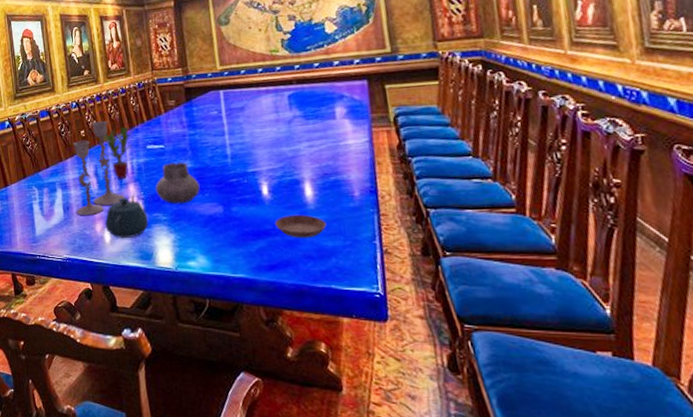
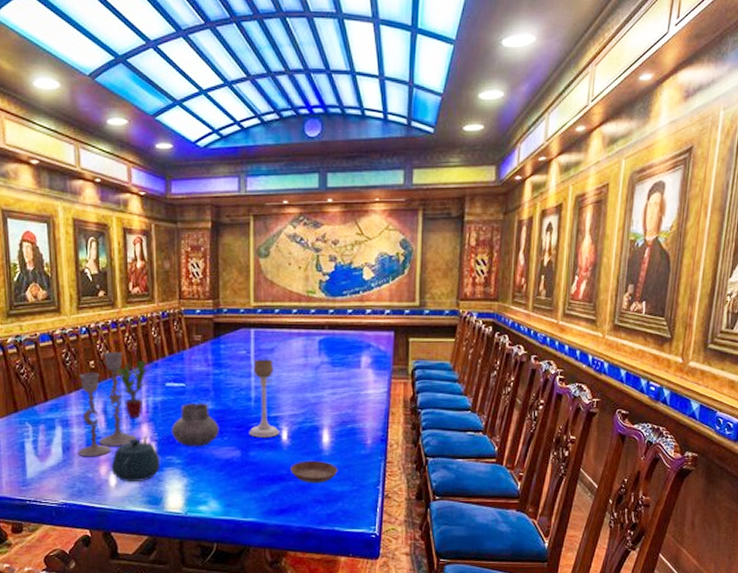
candle holder: none [226,117,260,193] -> present [249,359,280,438]

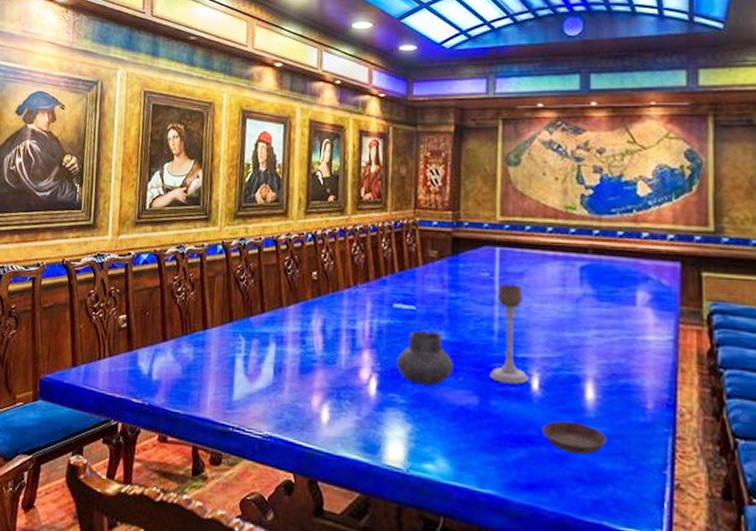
candlestick: present [79,352,137,458] -> none [291,263,356,384]
potted plant: present [99,360,159,418] -> none [323,271,387,342]
teapot: present [111,435,161,483] -> none [324,364,382,421]

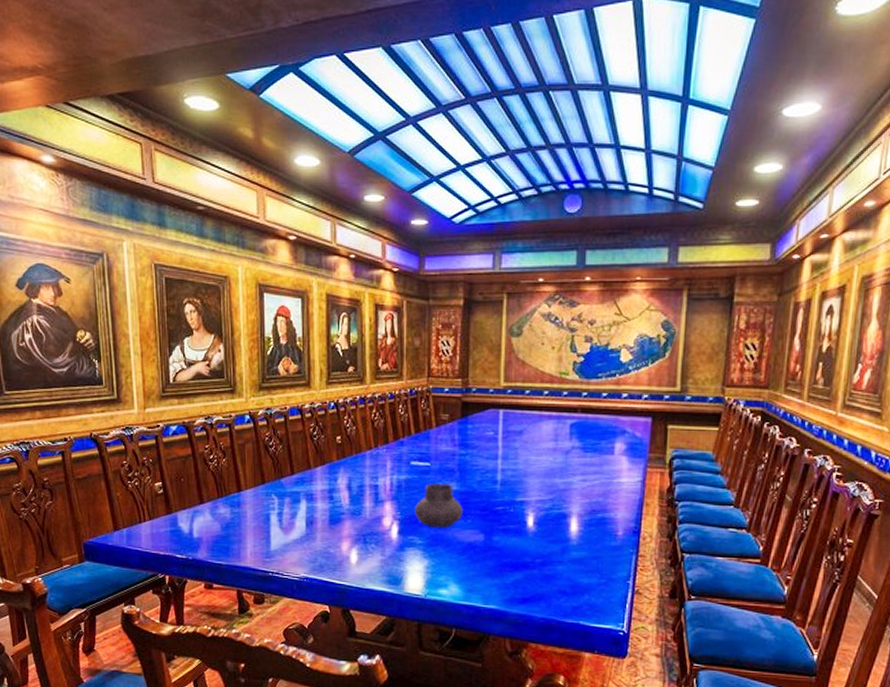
candle holder: present [490,284,529,385] -> none [493,441,525,523]
saucer: present [543,420,607,455] -> none [535,549,586,574]

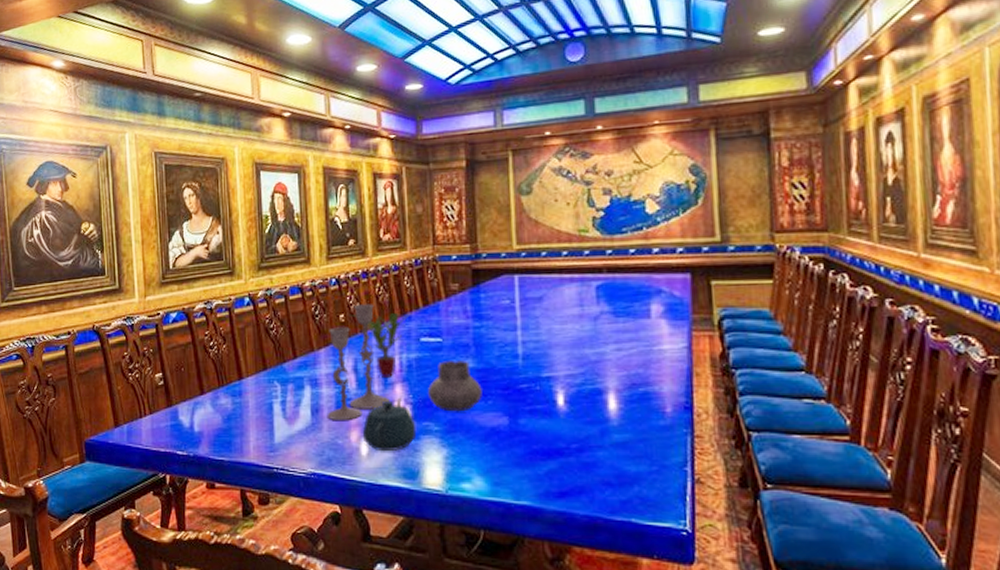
candlestick: none [322,428,379,533] -> present [328,304,390,421]
potted plant: none [346,436,405,496] -> present [349,312,412,377]
teapot: none [352,513,402,561] -> present [362,397,417,452]

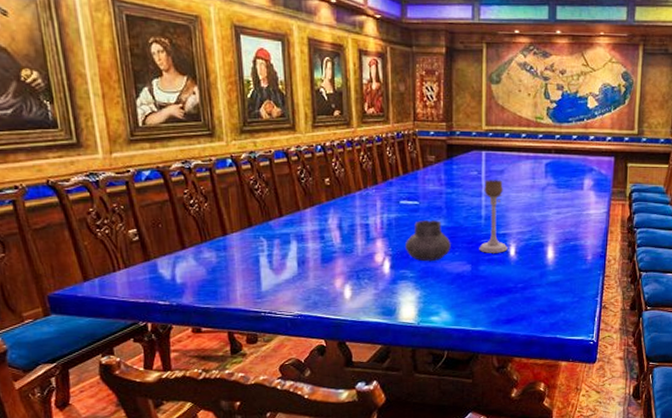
candlestick: present [328,304,390,421] -> none [314,170,371,271]
potted plant: present [349,312,412,377] -> none [335,178,393,234]
teapot: present [362,397,417,452] -> none [346,250,395,295]
candle holder: none [517,309,554,402] -> present [479,180,508,253]

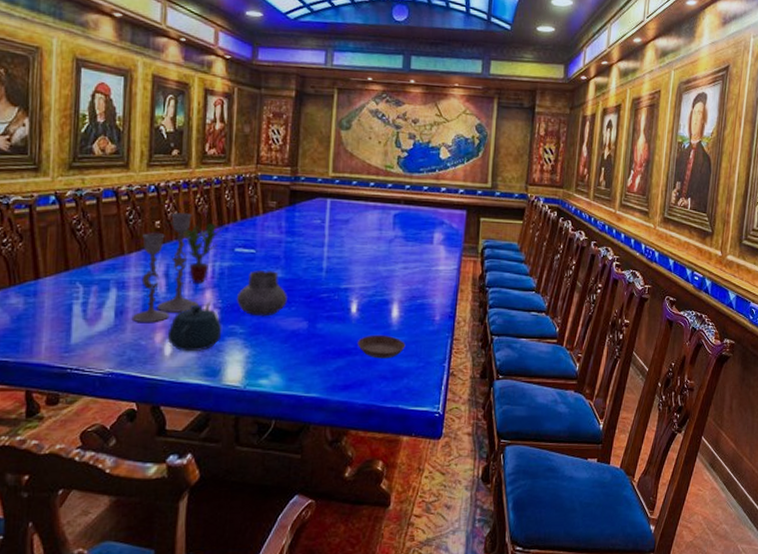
candlestick: none [314,170,371,271] -> present [133,212,199,323]
potted plant: none [335,178,393,234] -> present [166,221,230,283]
teapot: none [346,250,395,295] -> present [167,302,222,352]
candle holder: present [479,180,508,253] -> none [318,229,349,310]
saucer: none [517,274,561,296] -> present [358,334,406,359]

